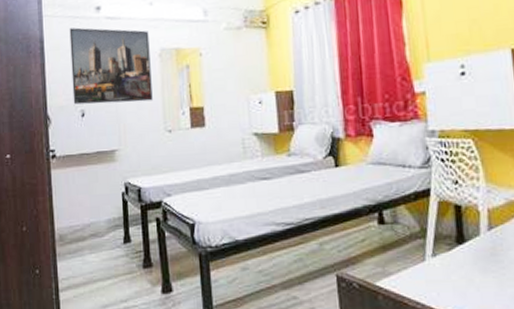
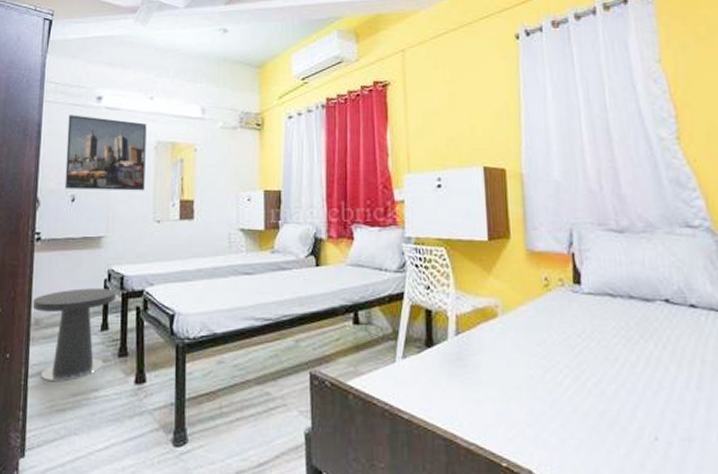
side table: none [55,201,135,294] -> present [32,288,116,381]

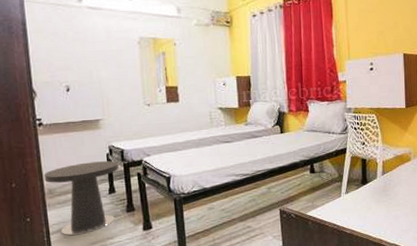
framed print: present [64,115,147,191] -> none [52,14,133,81]

